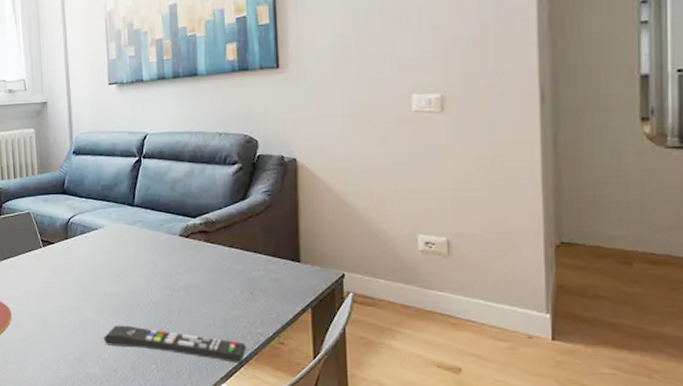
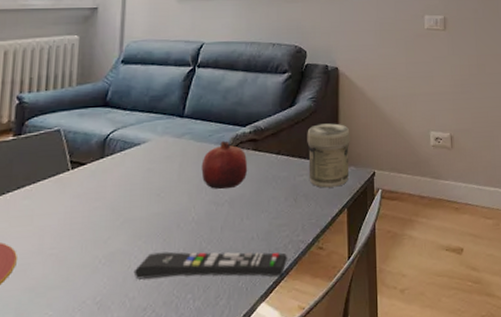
fruit: none [154,230,201,277] -> present [201,141,248,190]
jar: none [262,219,313,285] -> present [307,123,350,188]

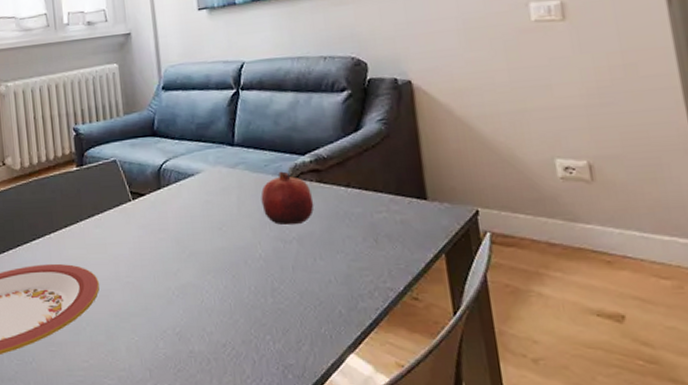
remote control: present [133,251,288,280] -> none [207,288,376,327]
jar: present [307,123,350,188] -> none [380,149,443,228]

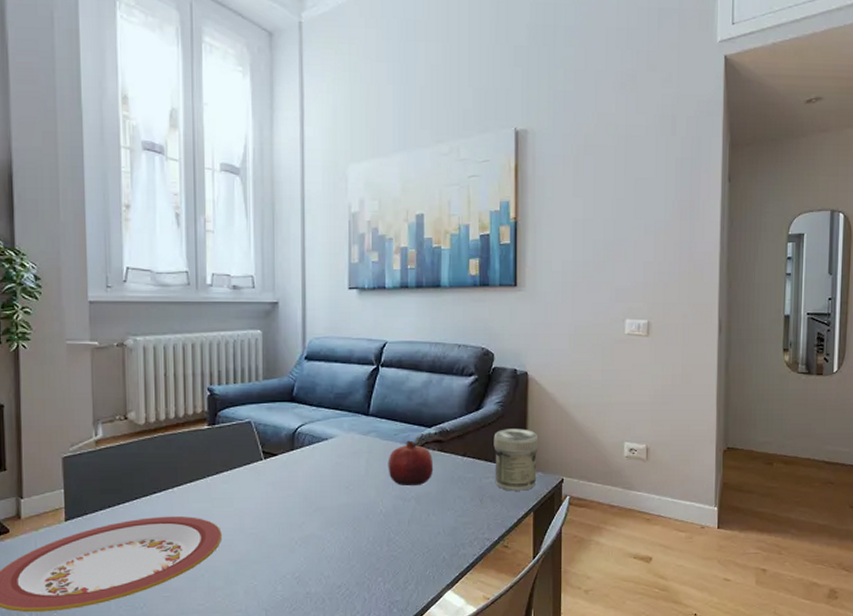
jar: none [380,149,443,228] -> present [493,429,538,491]

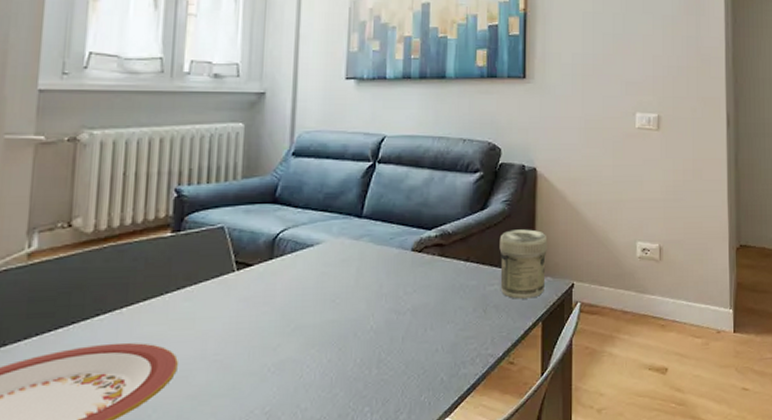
fruit: present [388,440,434,487] -> none [381,244,433,298]

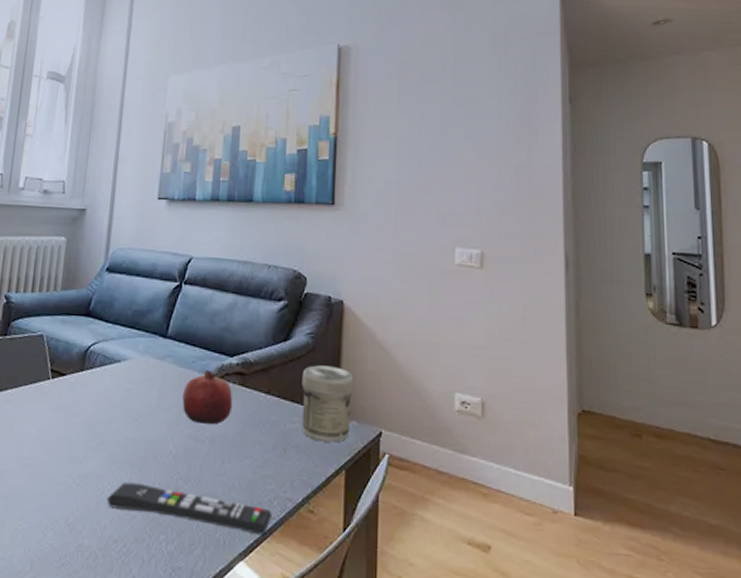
remote control: none [306,361,476,392] -> present [106,482,273,536]
fruit: none [381,244,433,298] -> present [182,369,233,426]

